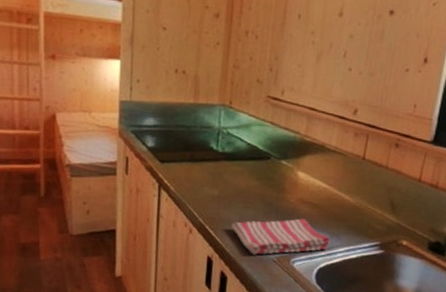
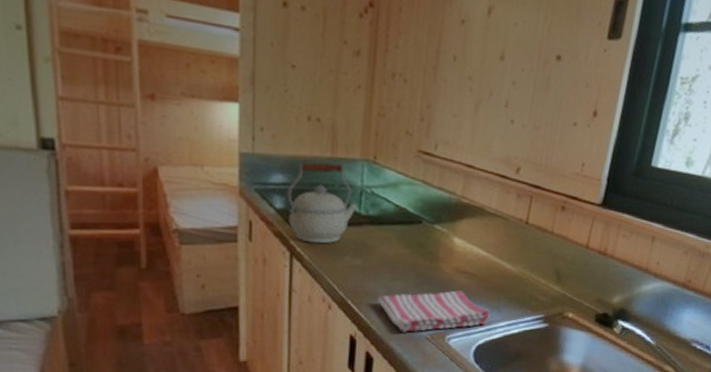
kettle: none [157,107,215,177] -> present [287,161,357,244]

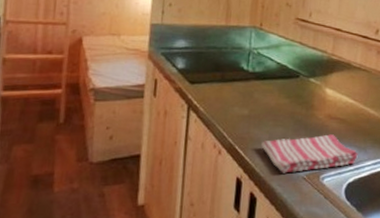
kettle: present [287,161,357,244] -> none [187,29,245,97]

